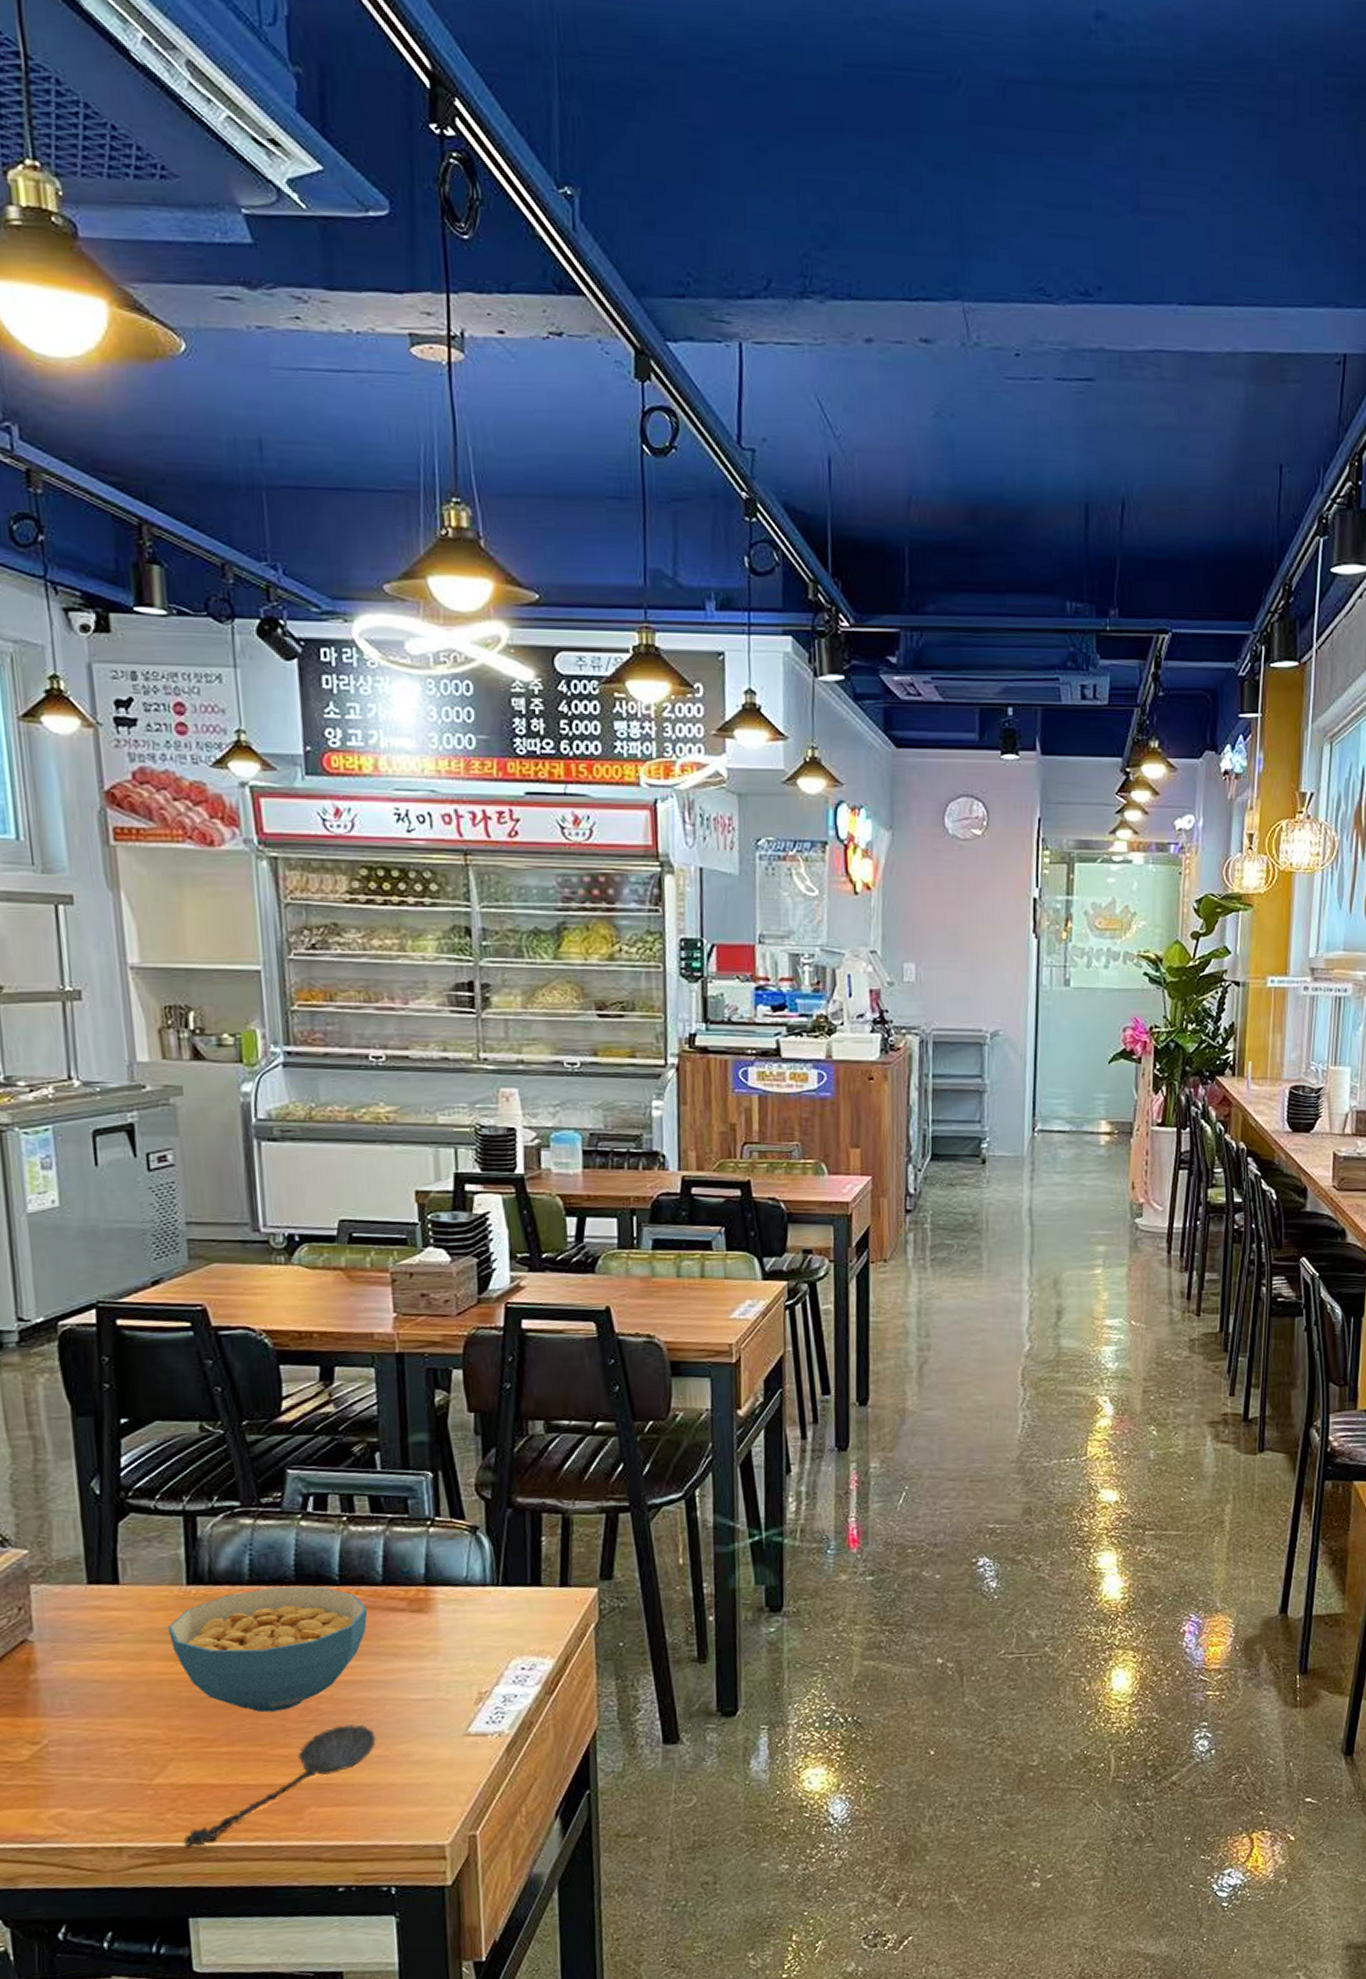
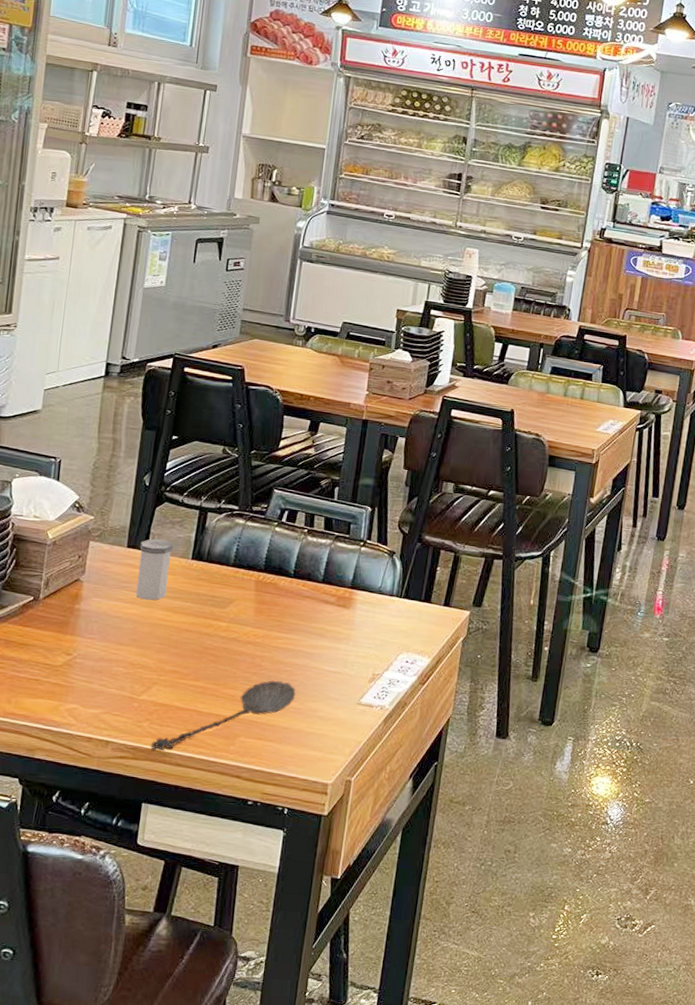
salt shaker: none [105,1564,160,1651] -> present [136,539,174,600]
cereal bowl: present [167,1586,368,1713] -> none [172,571,309,662]

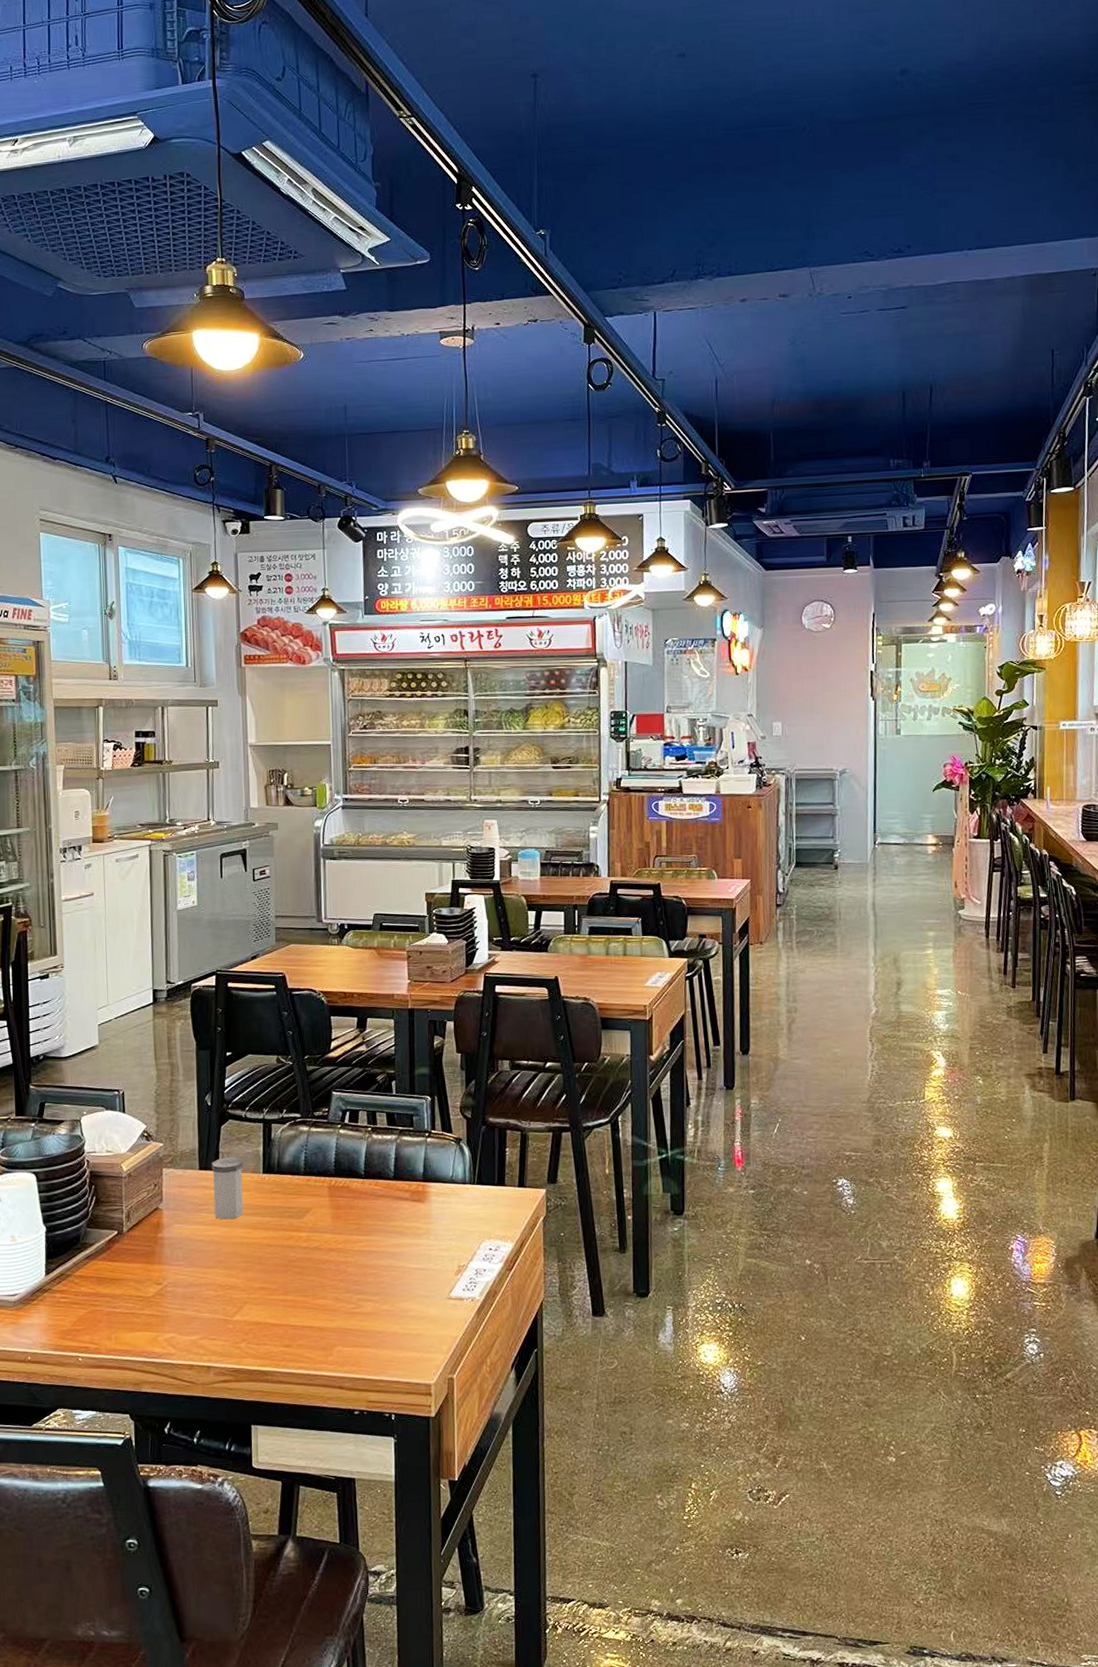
spoon: present [151,680,297,750] -> none [252,1285,386,1370]

